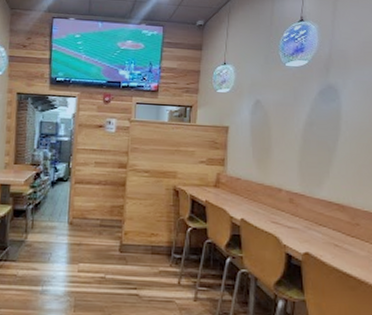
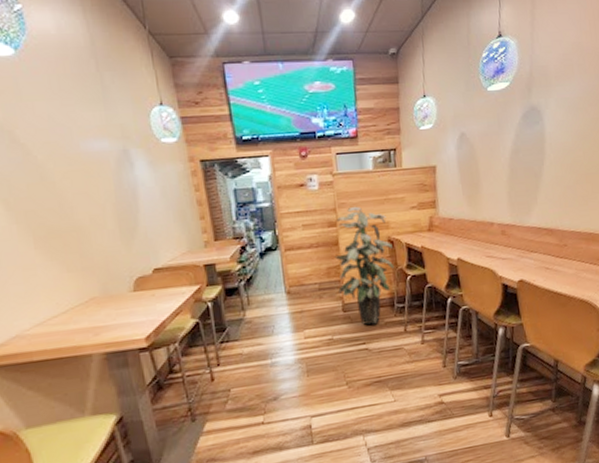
indoor plant: none [118,152,177,271] -> present [334,206,395,325]

